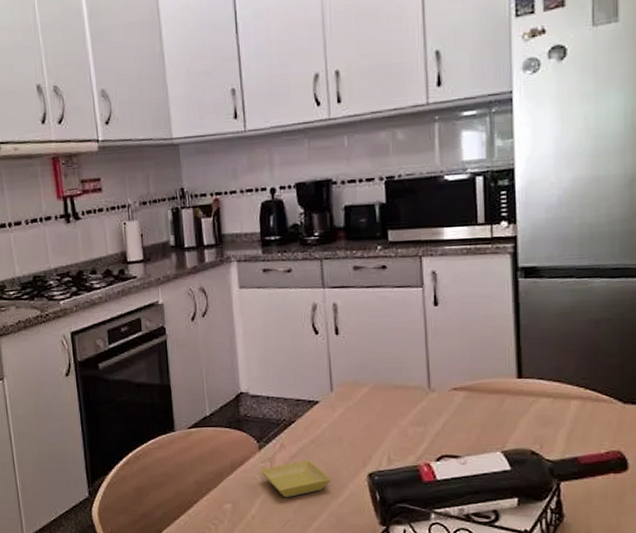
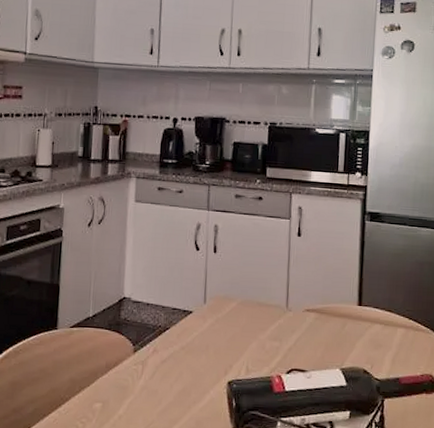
saucer: present [260,460,332,497] -> none [132,365,196,400]

